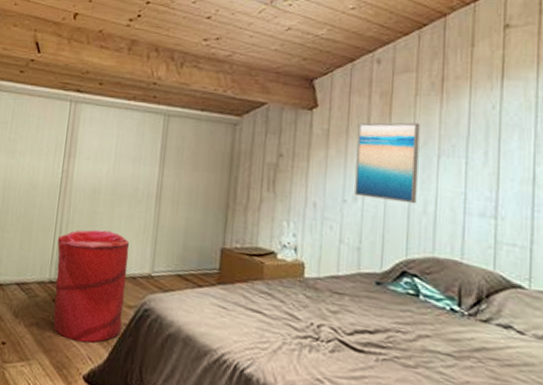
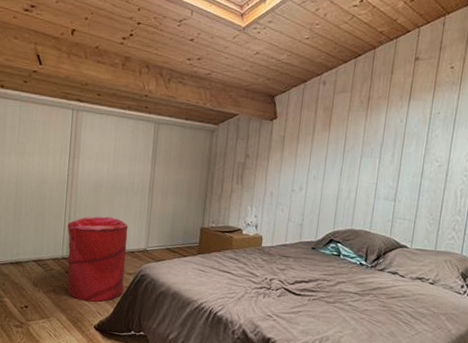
wall art: present [355,122,420,204] -> none [301,131,350,192]

